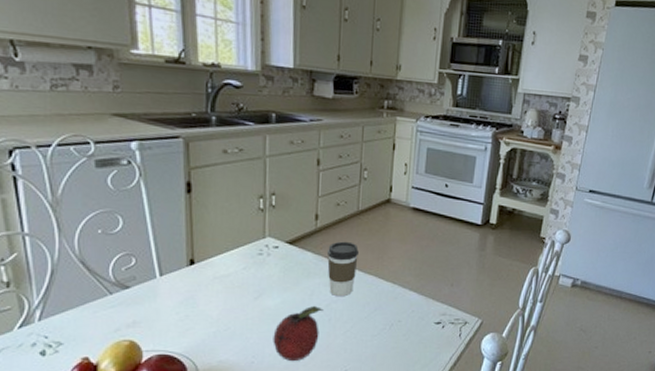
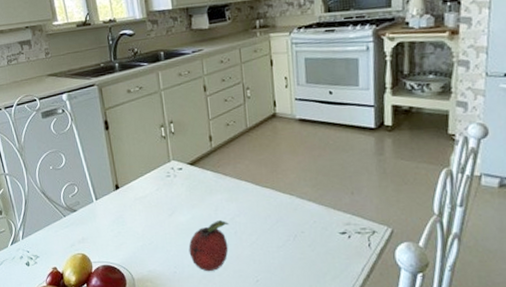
coffee cup: present [326,241,359,297] -> none [223,158,254,211]

